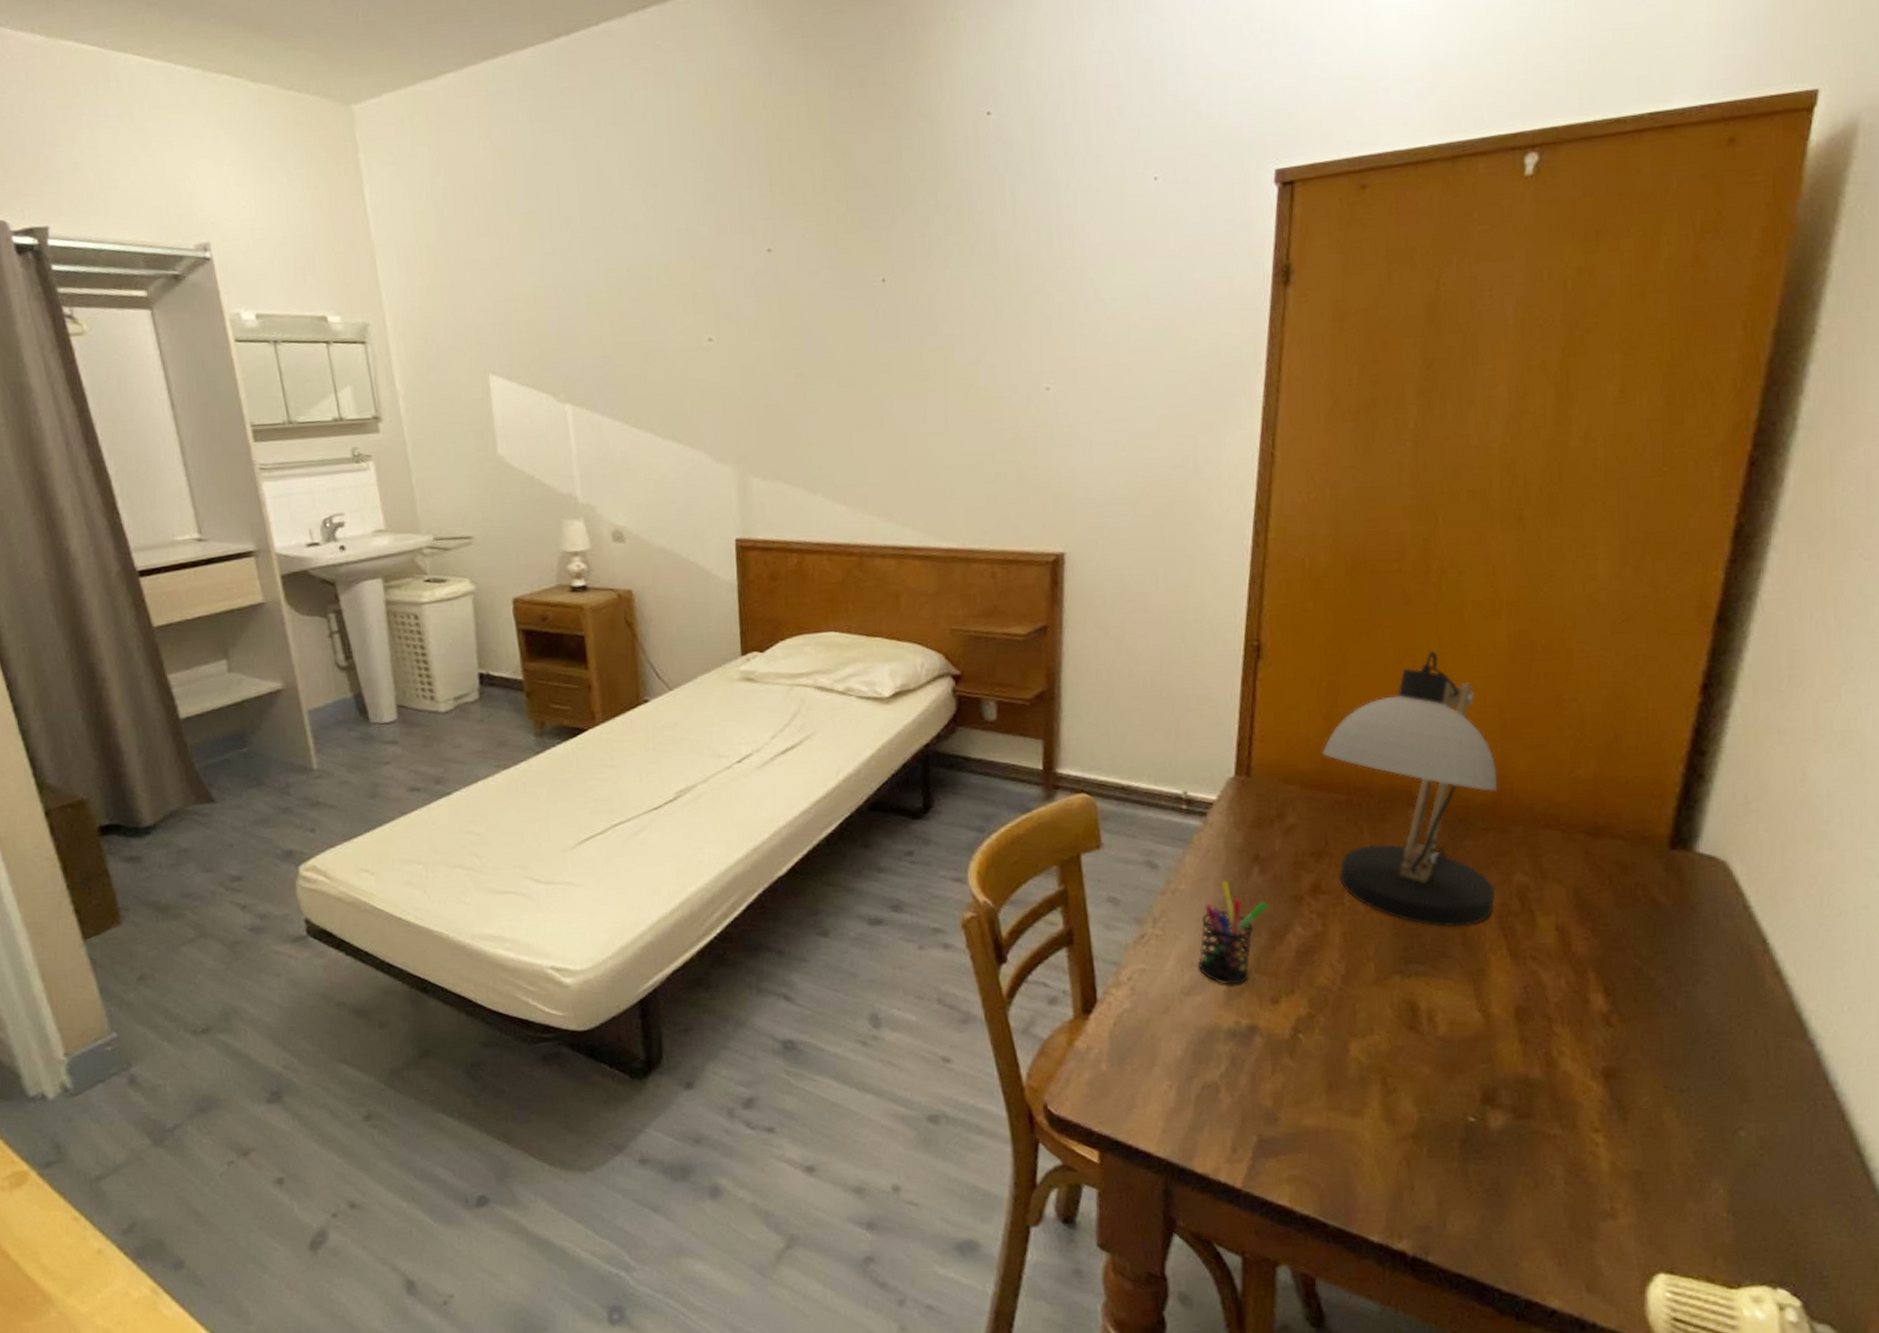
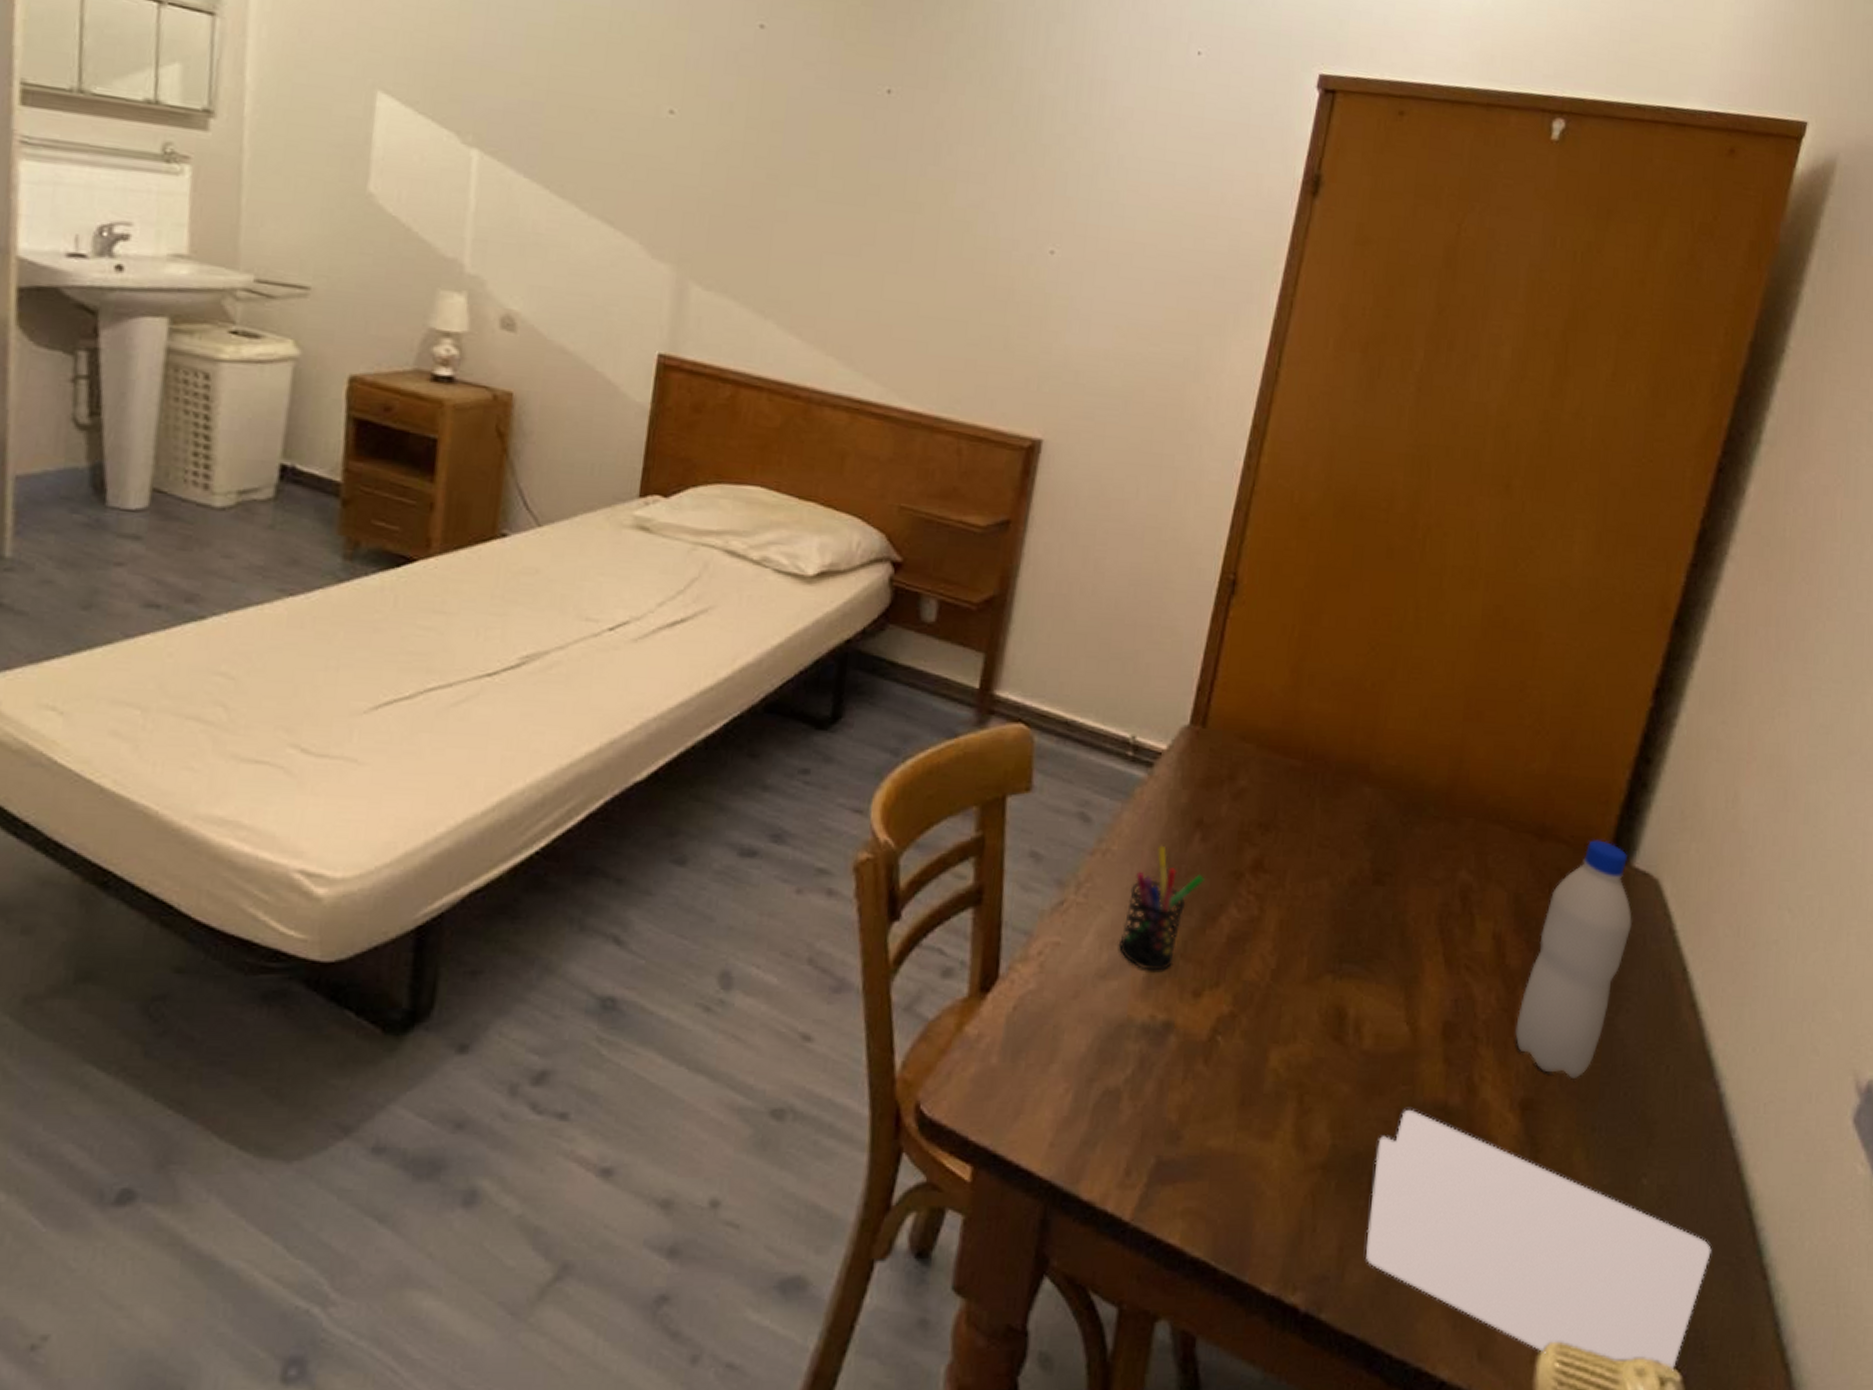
desk lamp: present [1322,651,1497,927] -> none [1284,613,1456,926]
notebook: none [1463,1084,1822,1298] -> present [1366,1110,1711,1371]
water bottle: none [1589,831,1702,1047] -> present [1515,840,1632,1078]

